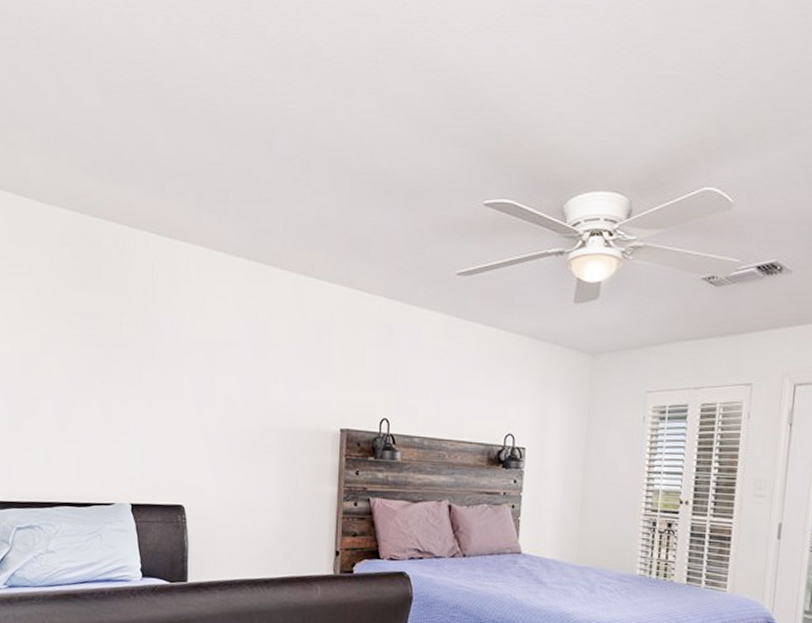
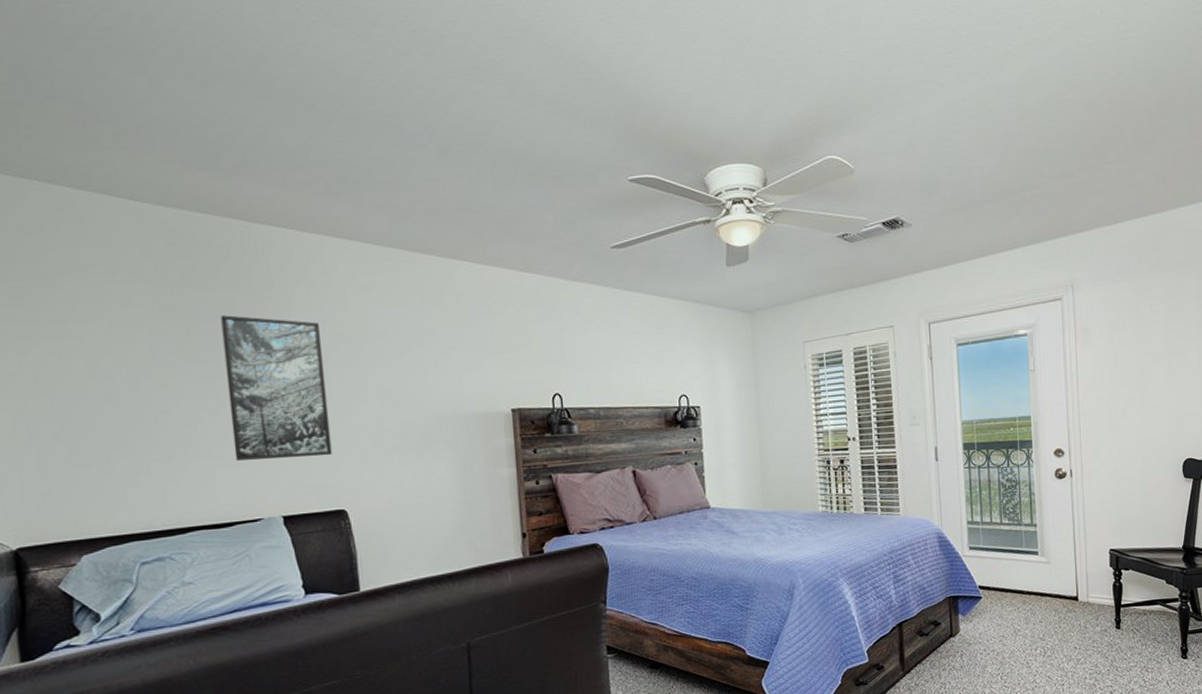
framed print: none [98,313,180,454] -> present [220,315,333,461]

